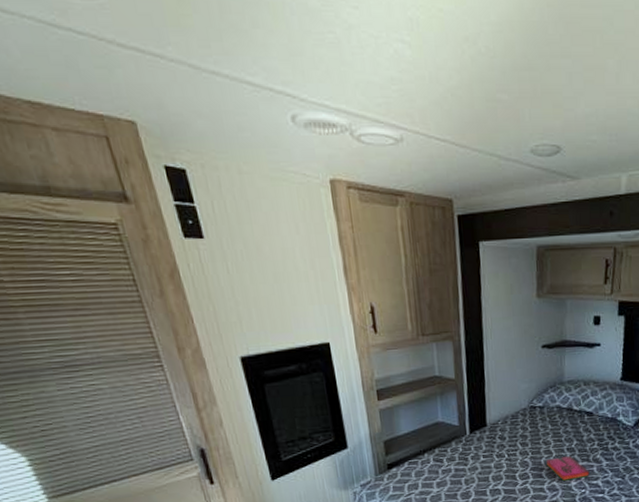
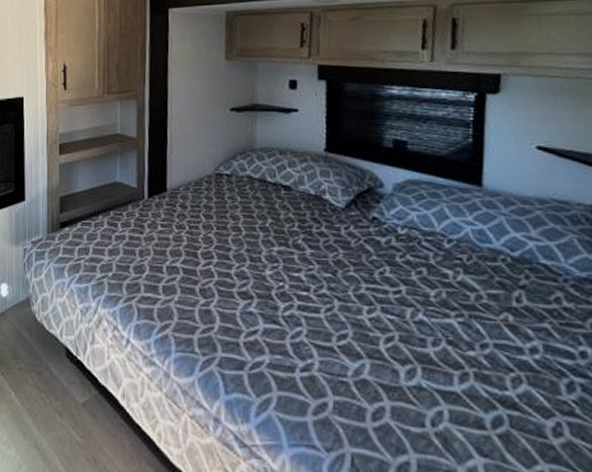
hardback book: present [546,456,589,481] -> none [234,237,289,268]

